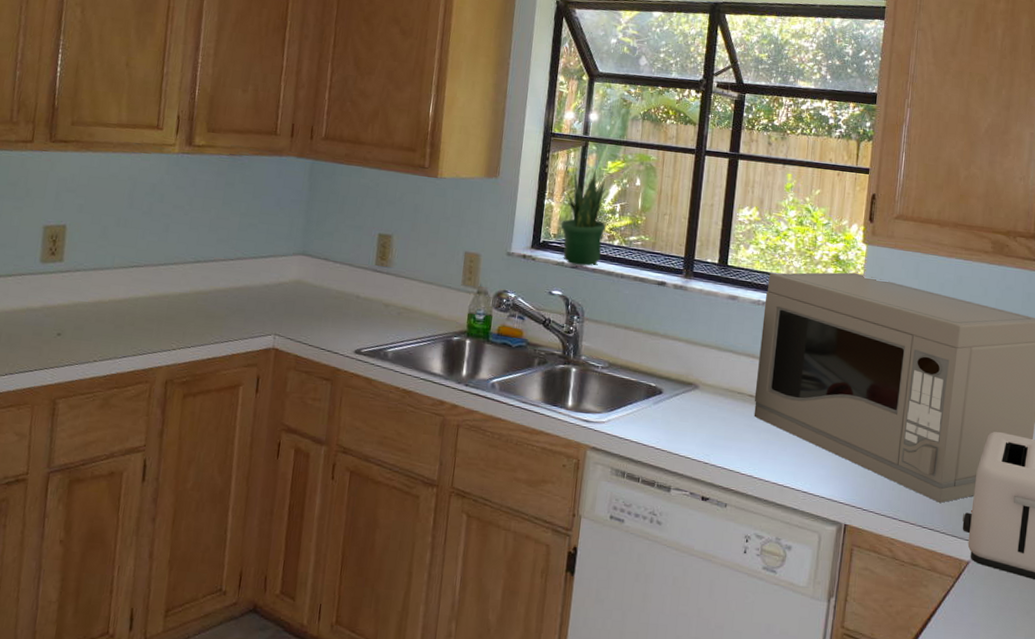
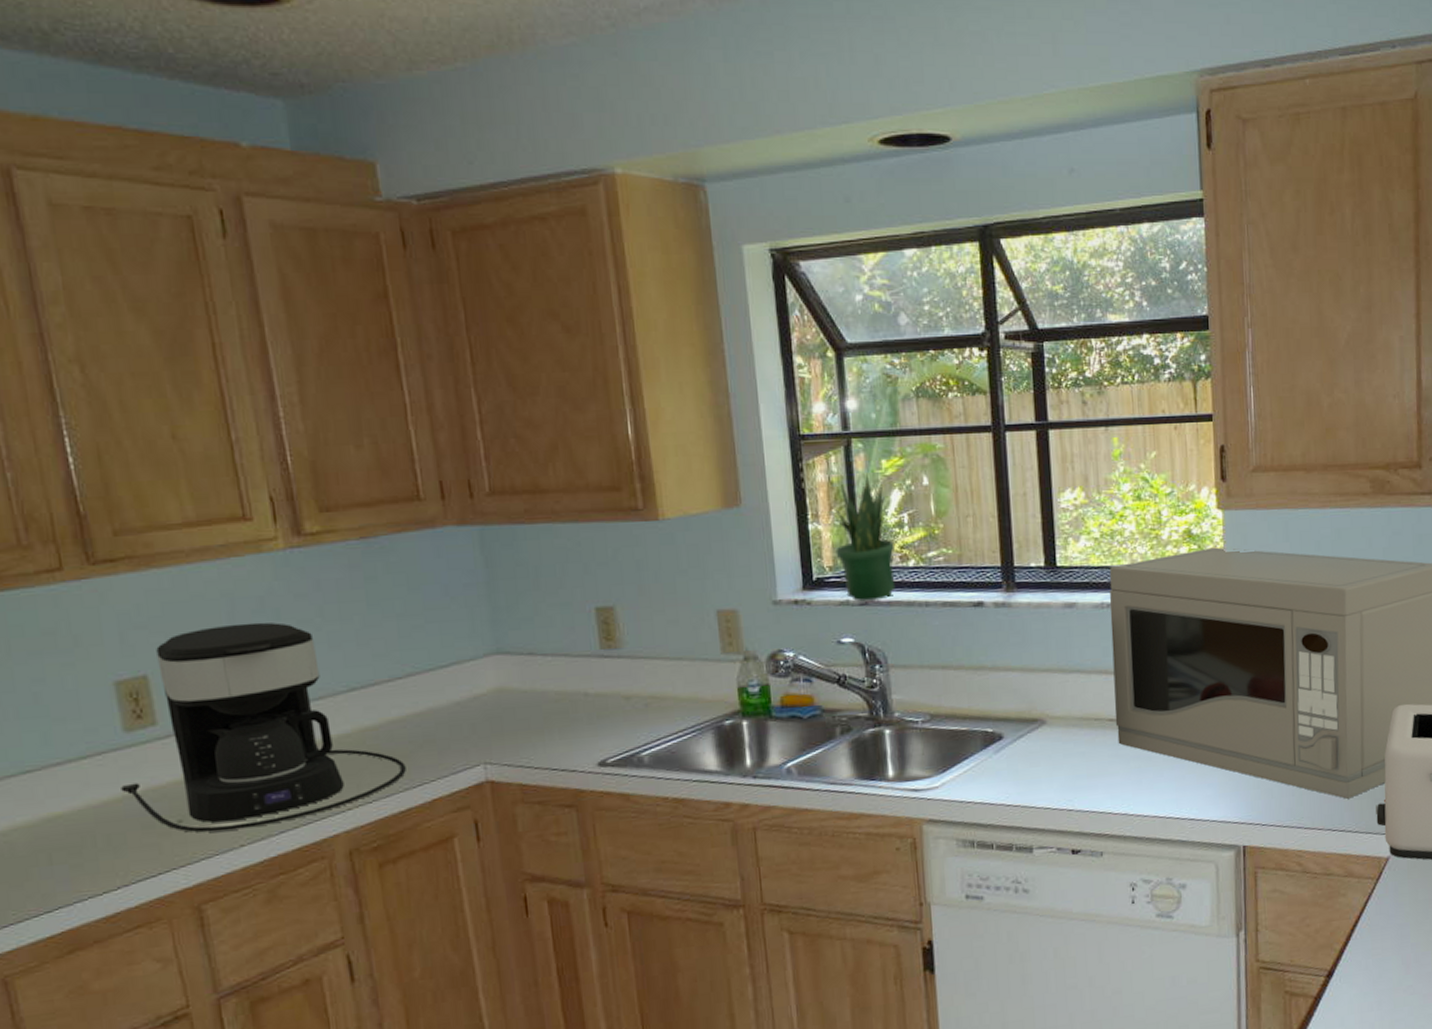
coffee maker: none [27,199,220,350] -> present [121,622,406,833]

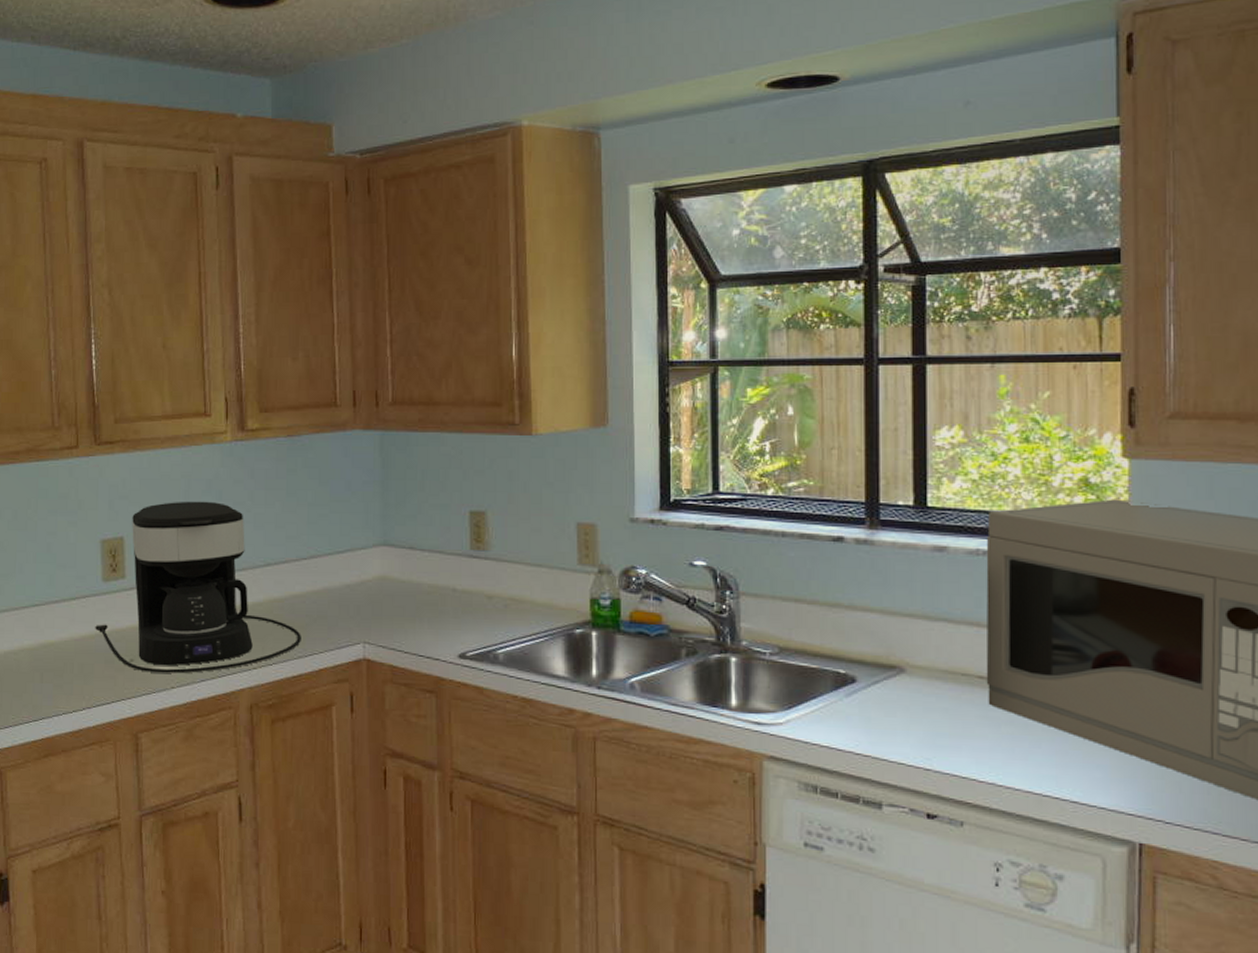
planter: present [833,476,896,602] -> none [694,403,754,526]

